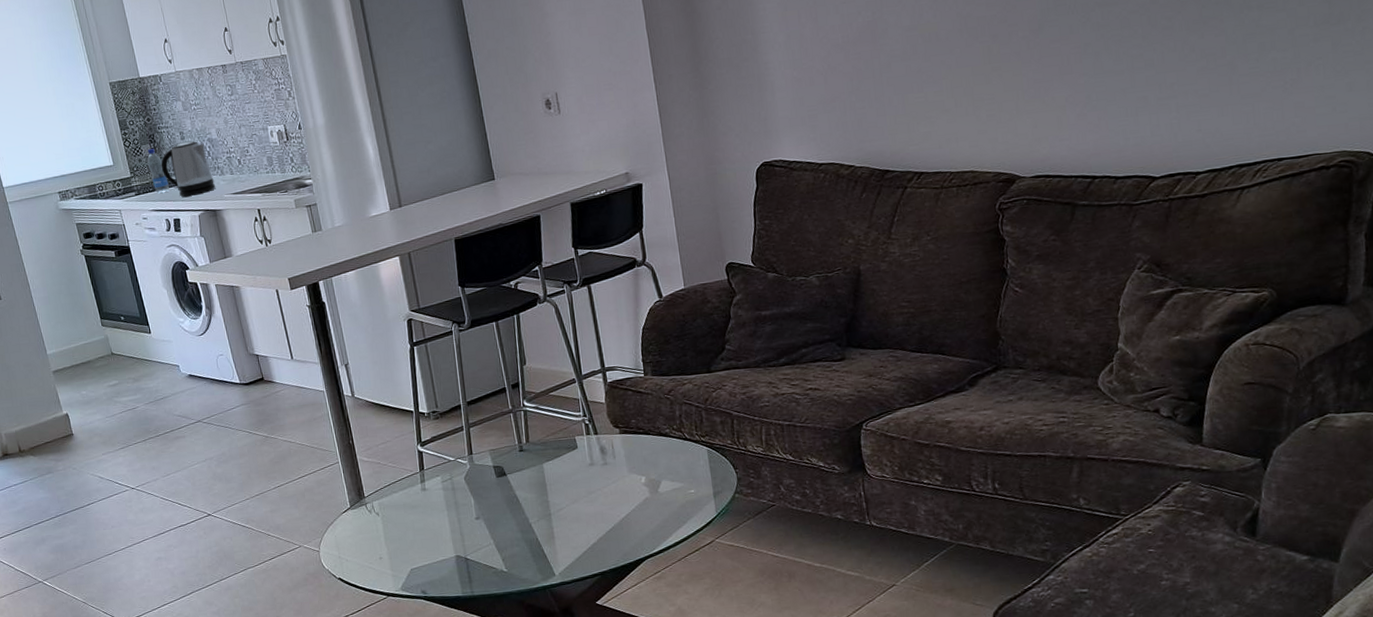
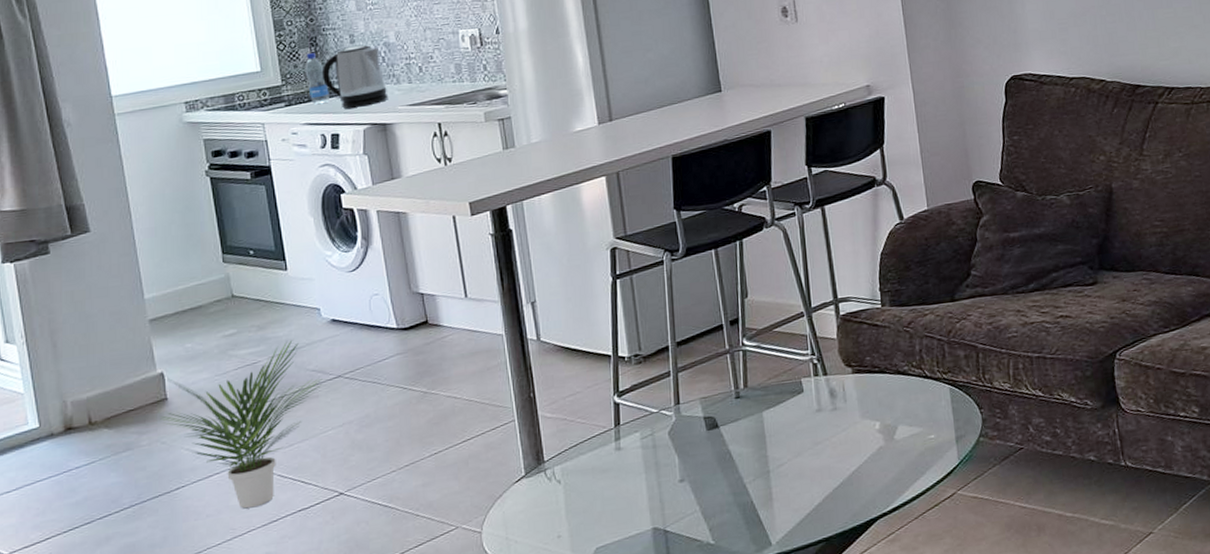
potted plant: none [70,390,187,523] -> present [160,340,323,509]

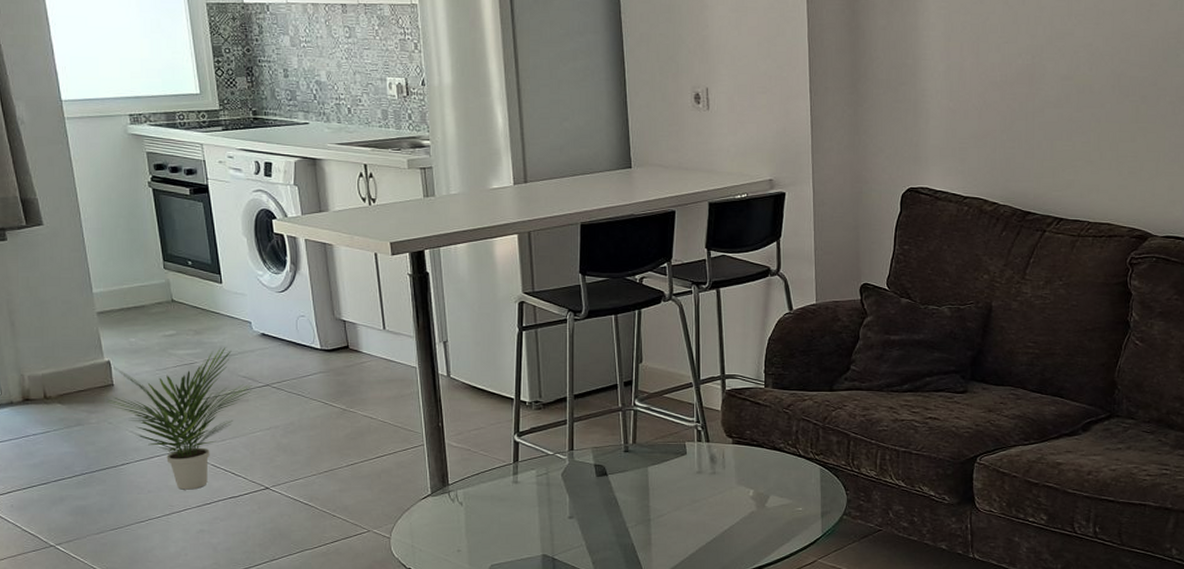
bottle: present [305,53,329,105] -> none [241,82,263,133]
kettle: present [321,44,389,109] -> none [257,80,319,141]

